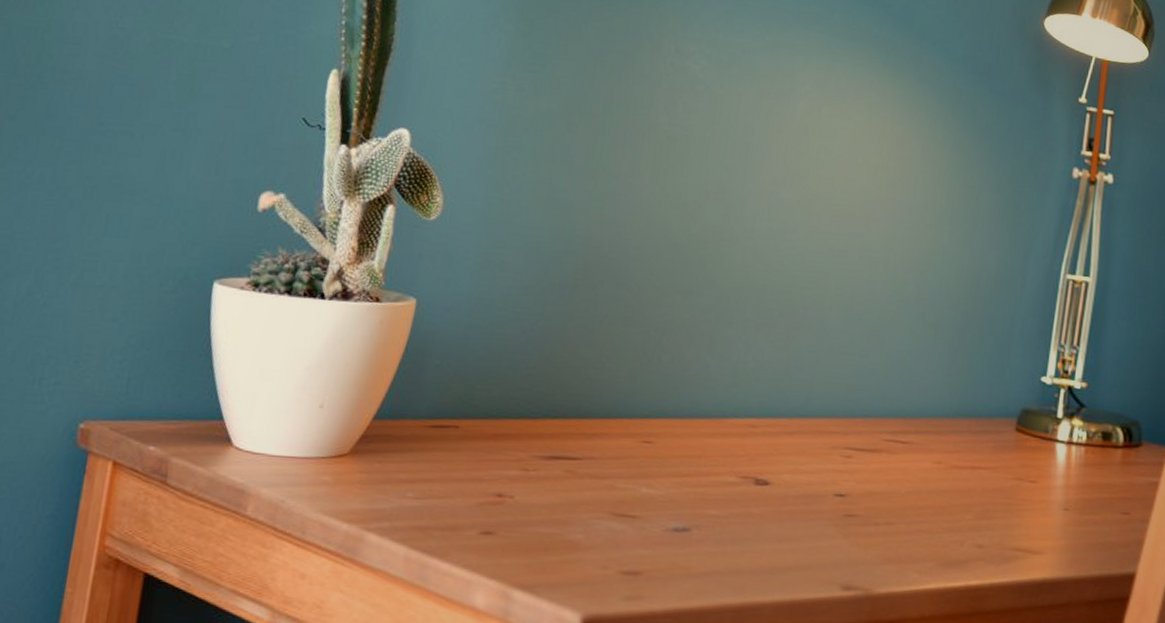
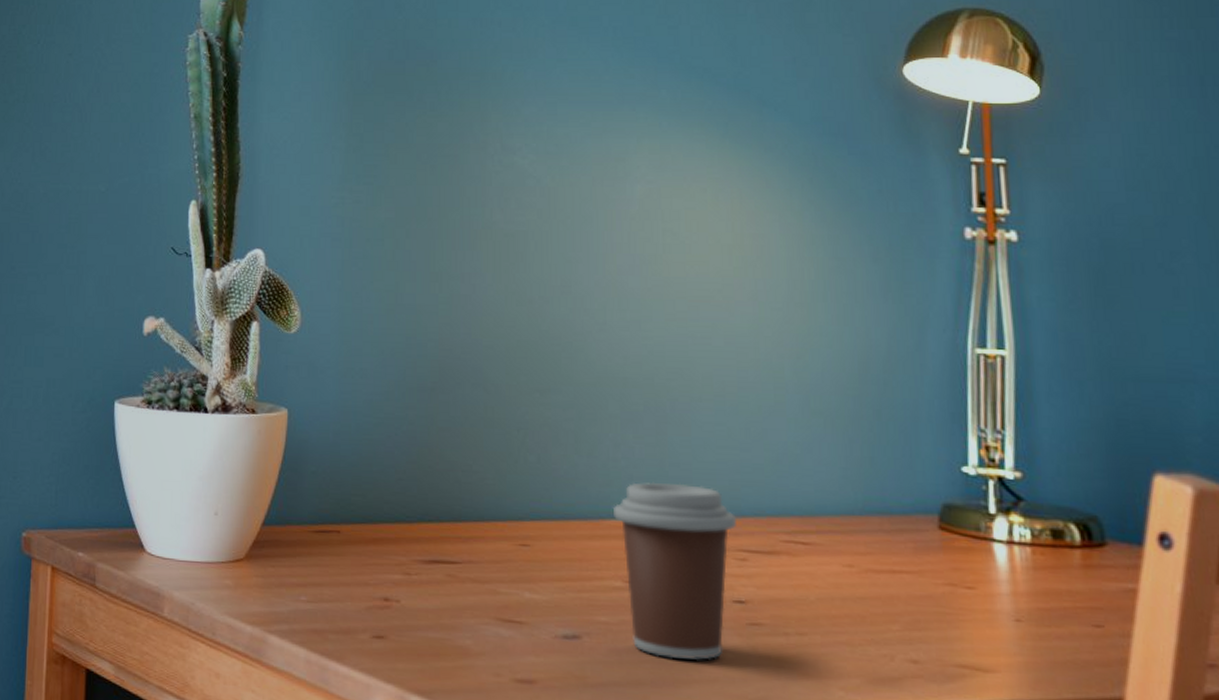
coffee cup: none [736,383,847,549] -> present [612,482,736,660]

